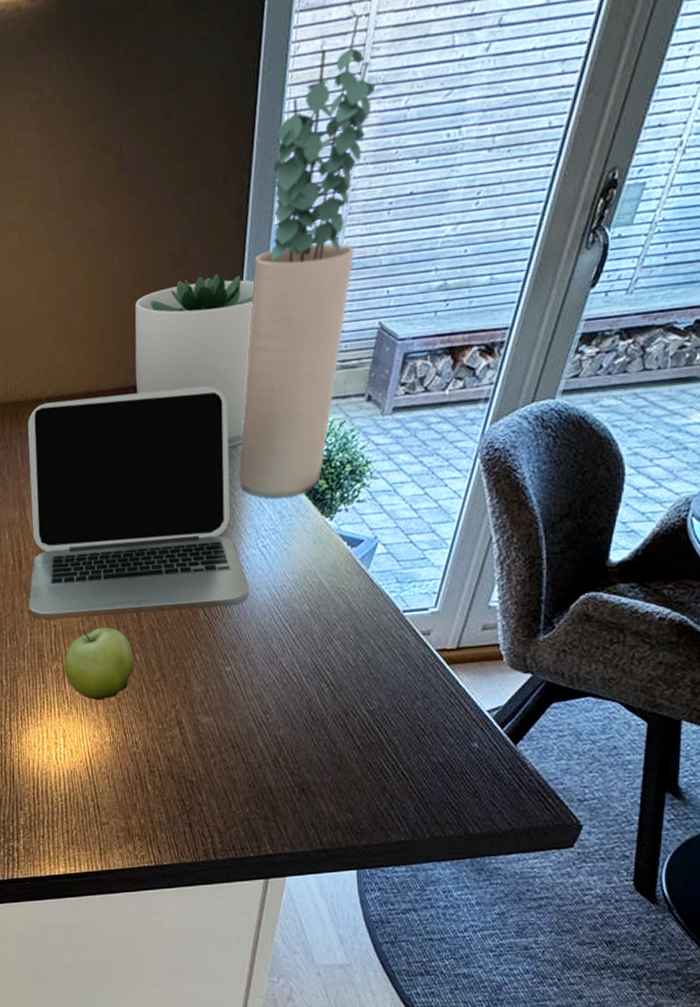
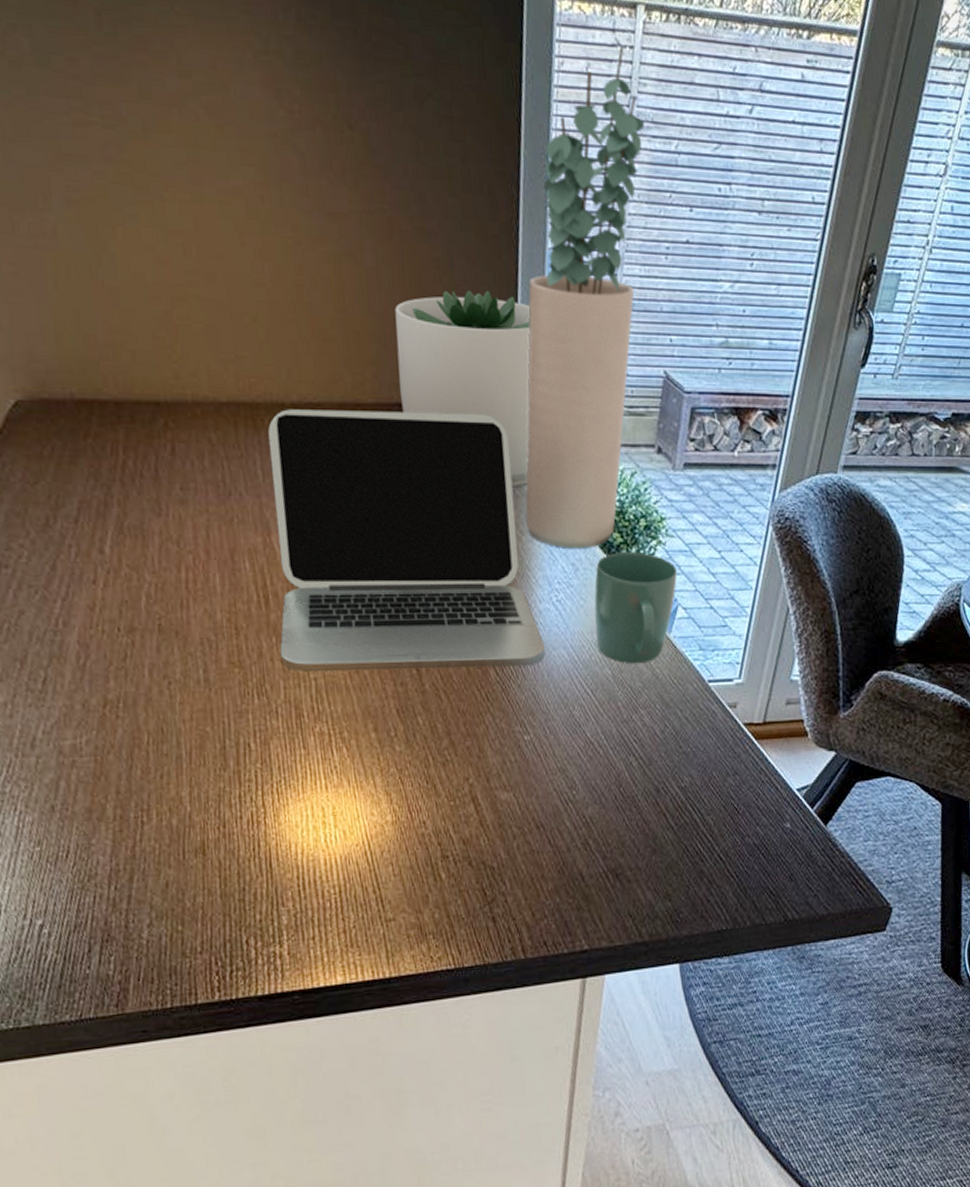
fruit: present [63,626,134,701] -> none [329,683,417,772]
mug: none [296,496,379,599] -> present [594,552,677,663]

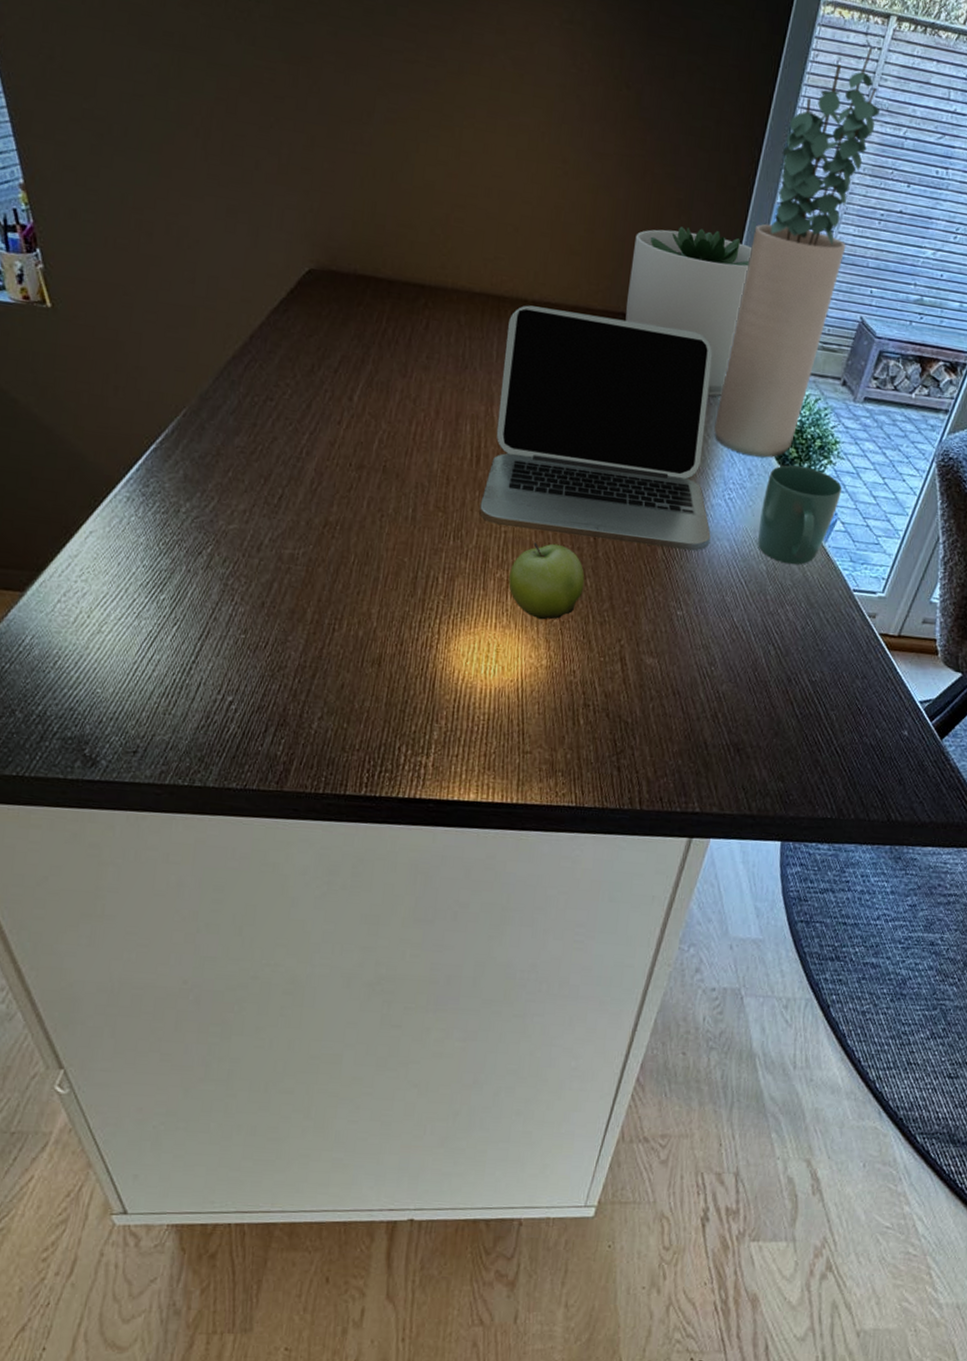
fruit: none [329,683,417,772] -> present [508,542,585,620]

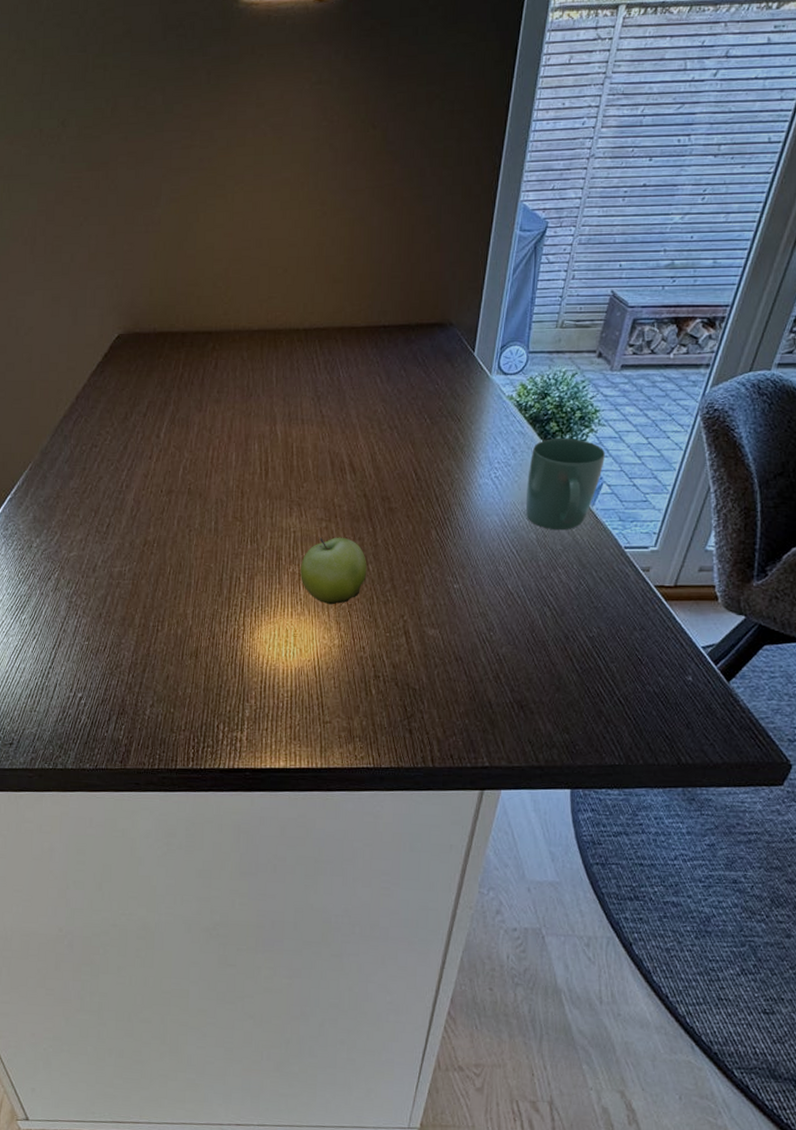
laptop: present [479,305,713,551] -> none [271,331,481,528]
planter: present [625,226,753,397] -> none [386,237,500,388]
vase: present [714,48,880,458] -> none [476,40,616,435]

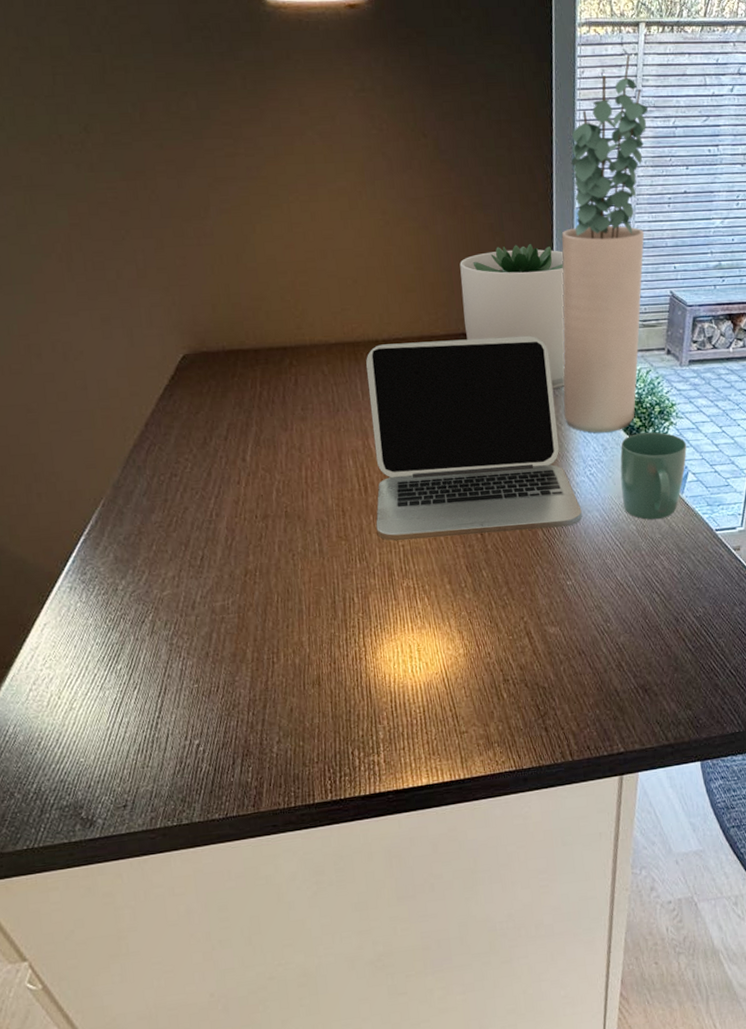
laptop: none [271,331,481,528] -> present [366,335,583,541]
fruit: present [300,537,367,605] -> none [414,546,482,615]
planter: none [386,237,500,388] -> present [459,244,565,390]
vase: none [476,40,616,435] -> present [561,55,649,433]

